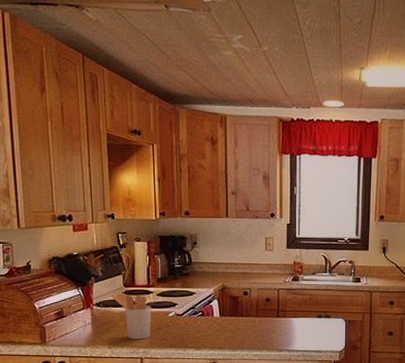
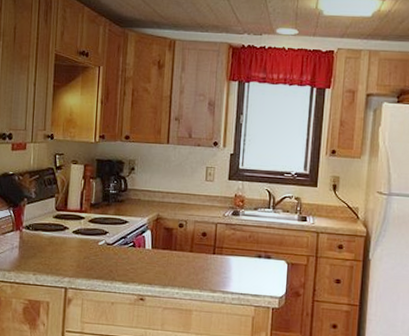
utensil holder: present [111,292,152,339] -> none [42,216,81,268]

